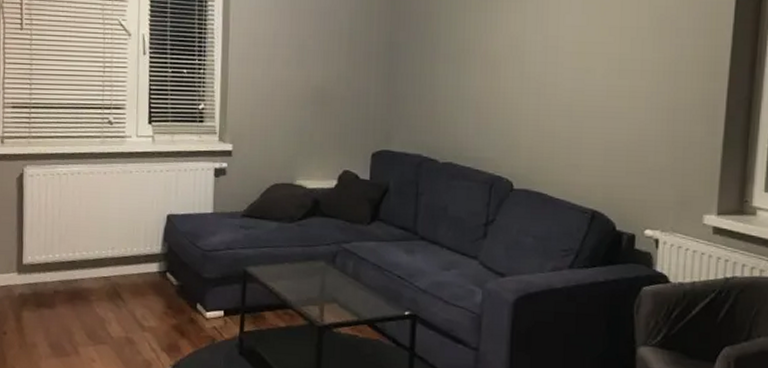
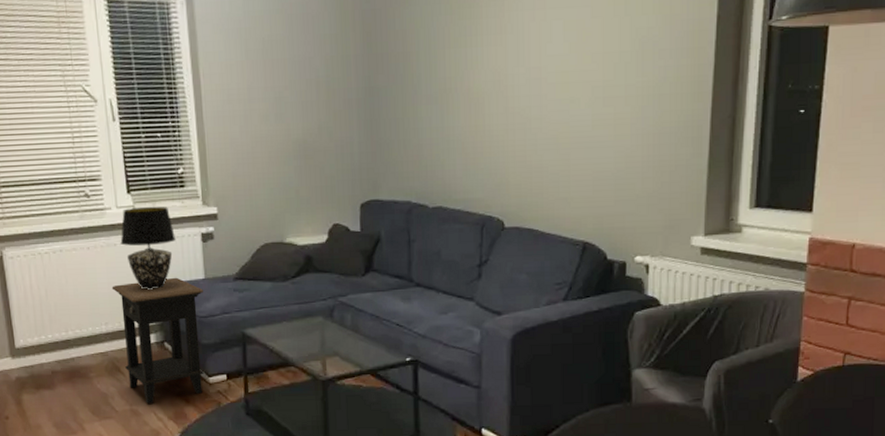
side table: none [122,208,211,334] -> present [111,277,205,405]
table lamp: none [136,137,189,219] -> present [120,206,176,290]

